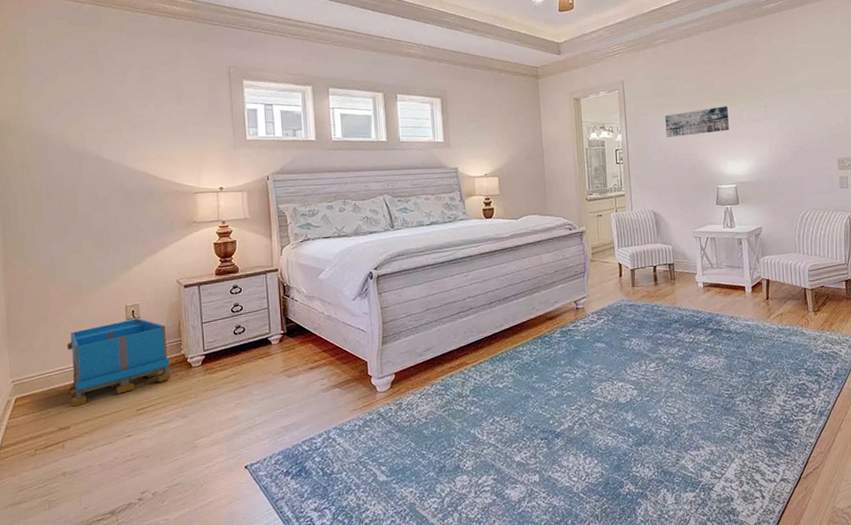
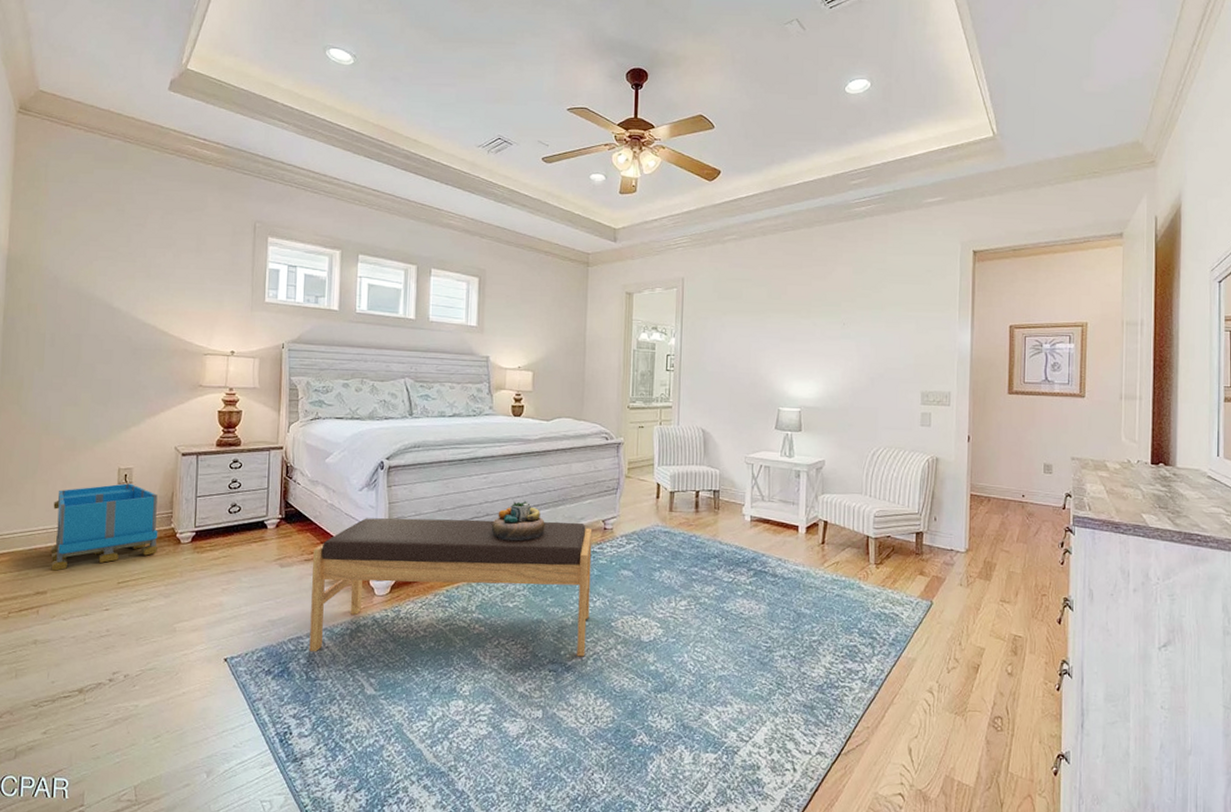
bench: none [316,305,572,450] -> present [309,517,593,657]
decorative bowl: none [475,291,524,330] -> present [491,500,545,541]
wall art: present [665,106,729,137] -> none [726,318,799,348]

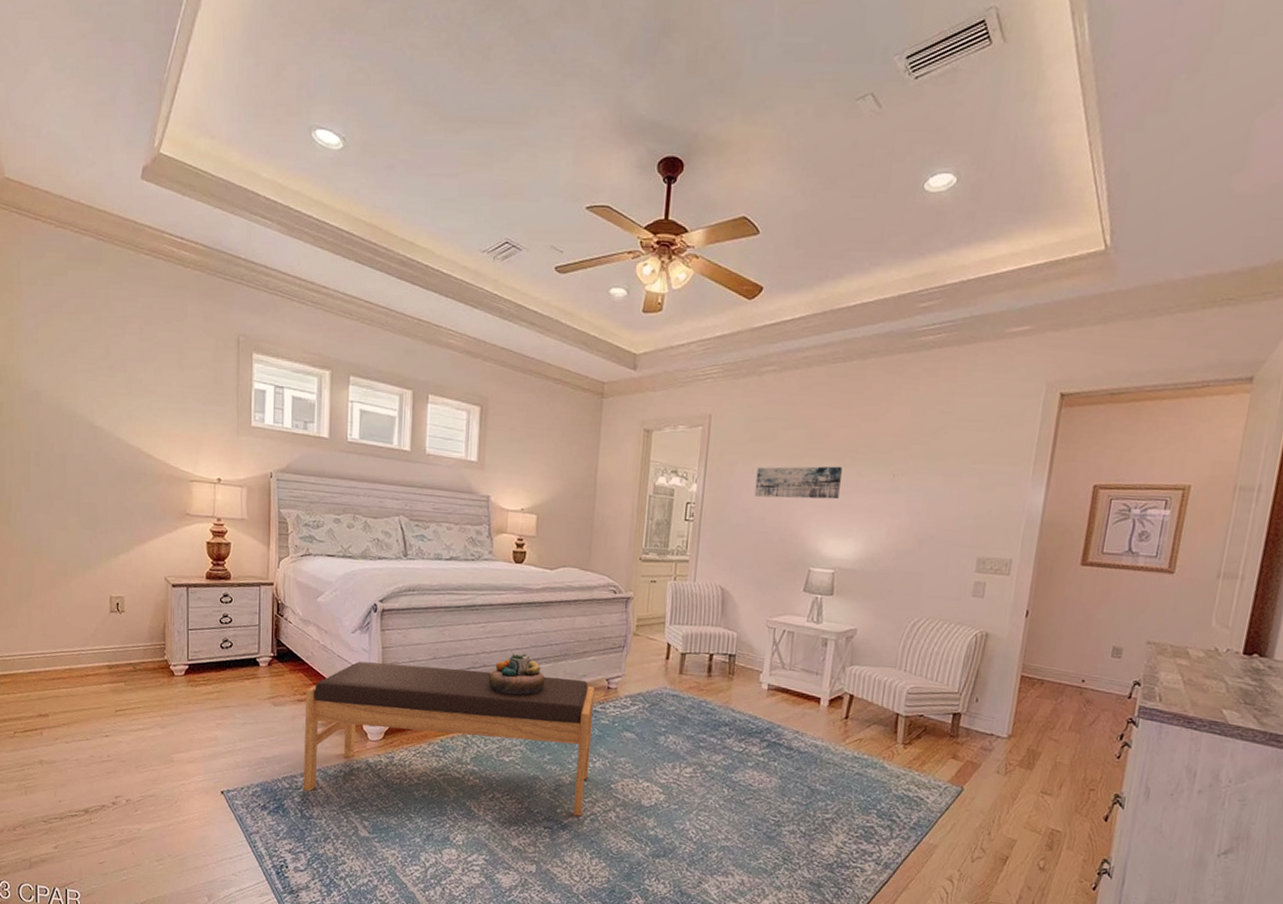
storage bin: present [51,483,158,571] -> none [49,612,152,695]
wall art: none [726,318,799,348] -> present [754,466,842,500]

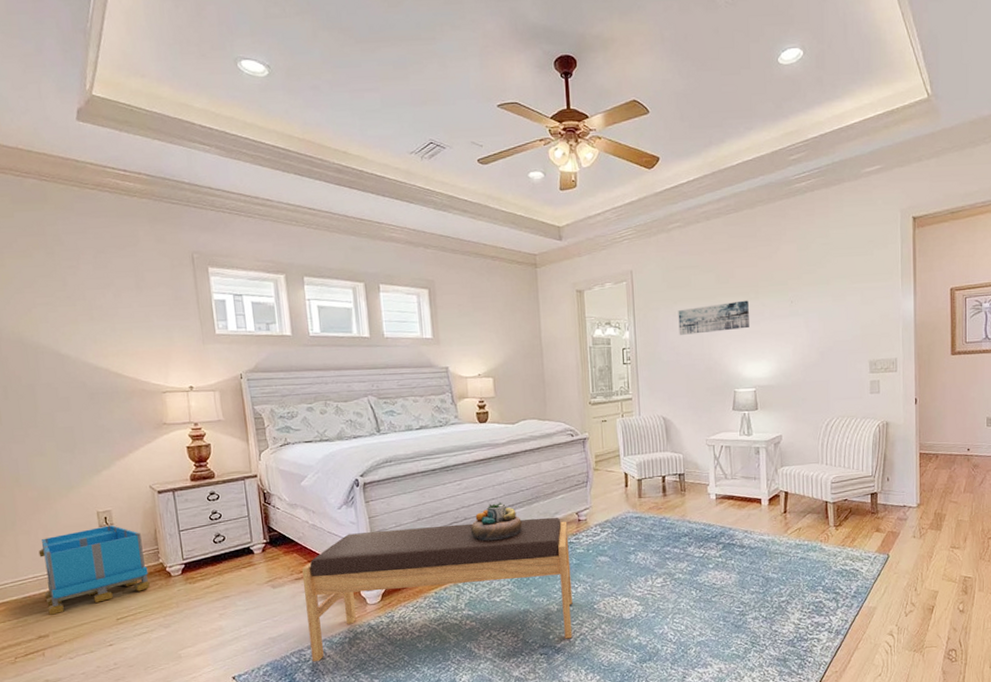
storage bin: none [49,612,152,695] -> present [38,525,150,615]

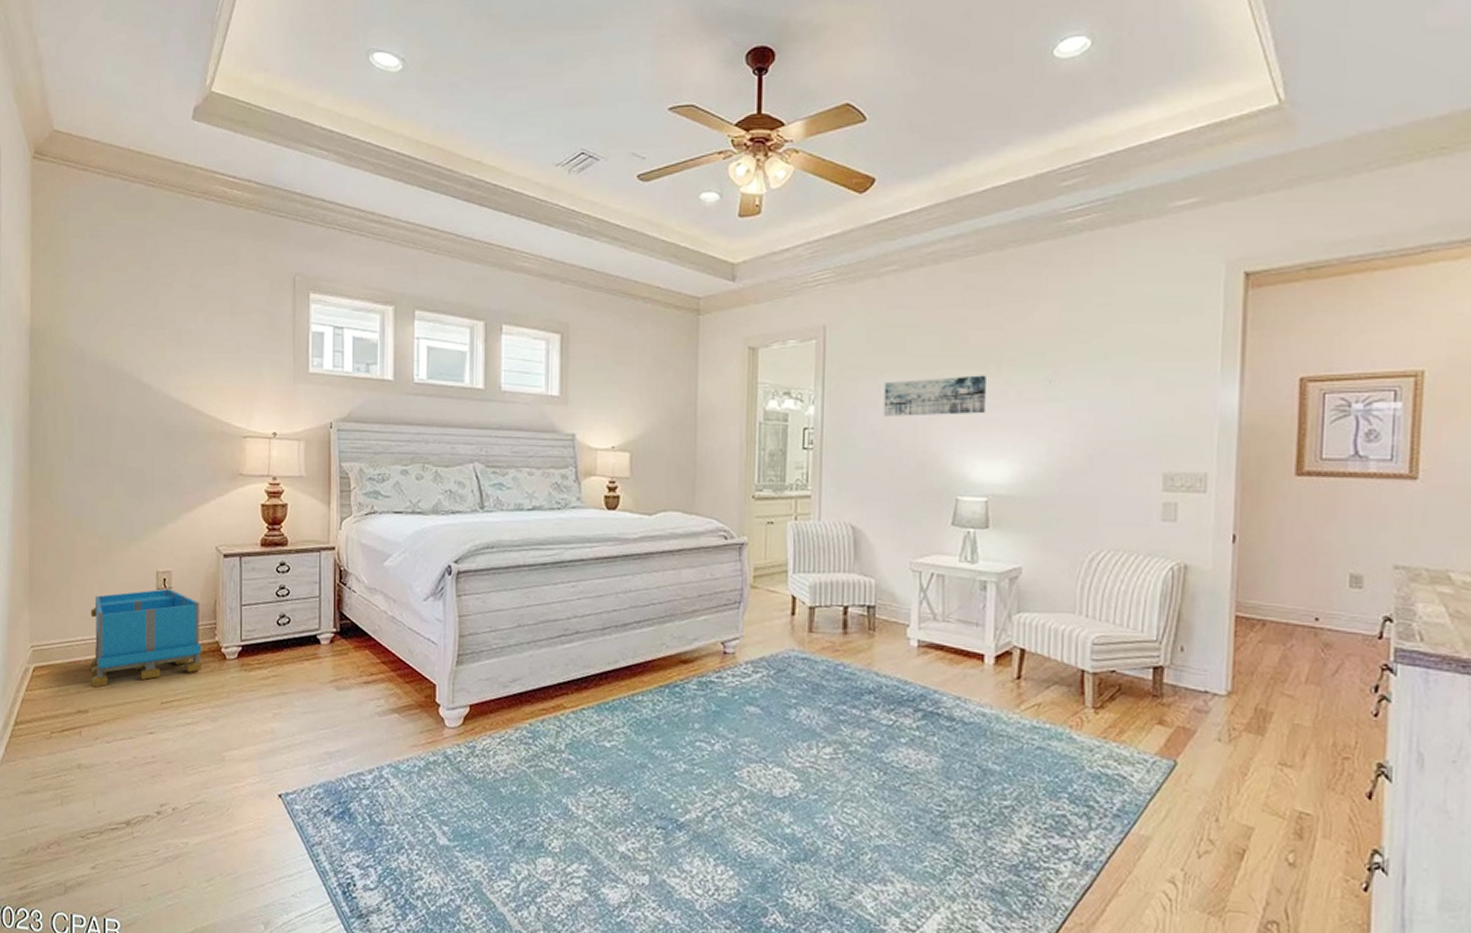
bench: present [301,517,573,662] -> none [372,633,709,813]
decorative bowl: present [470,501,522,541] -> none [582,615,649,666]

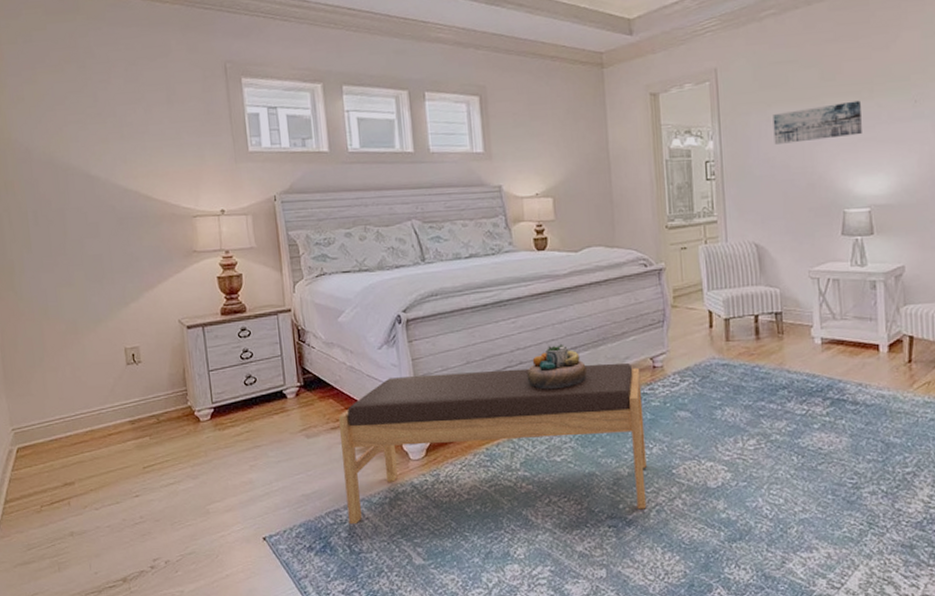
storage bin: present [90,589,202,687] -> none [65,363,178,461]
bench: none [372,633,709,813] -> present [338,362,647,525]
decorative bowl: none [582,615,649,666] -> present [526,343,587,390]

